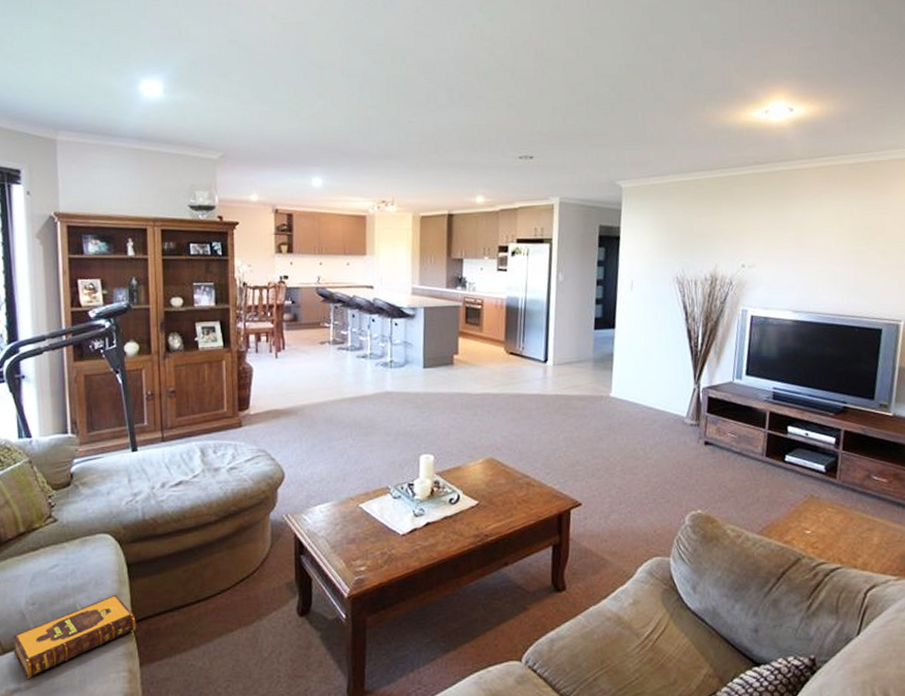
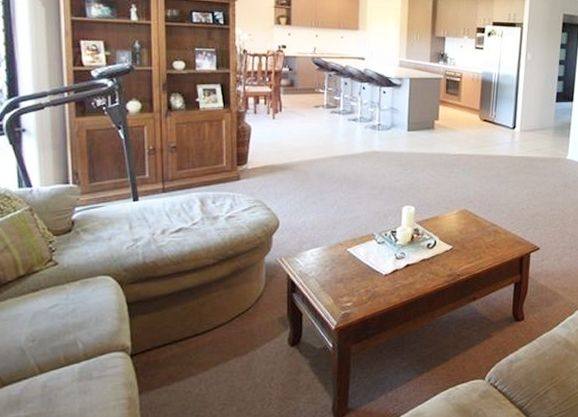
hardback book: present [13,594,136,678] -> none [13,330,136,408]

